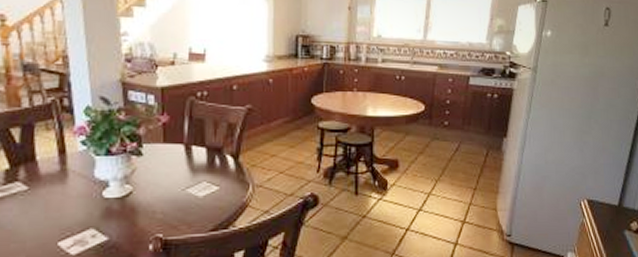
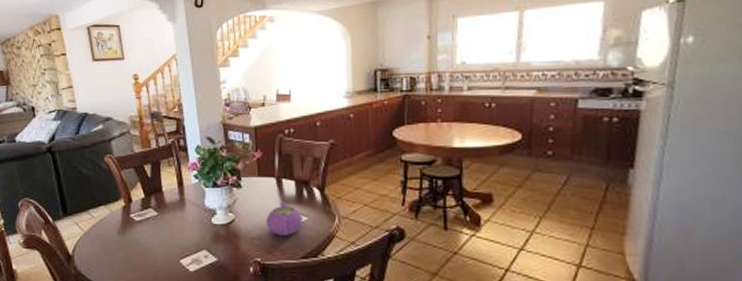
teapot: none [171,170,213,209] -> present [266,201,302,237]

